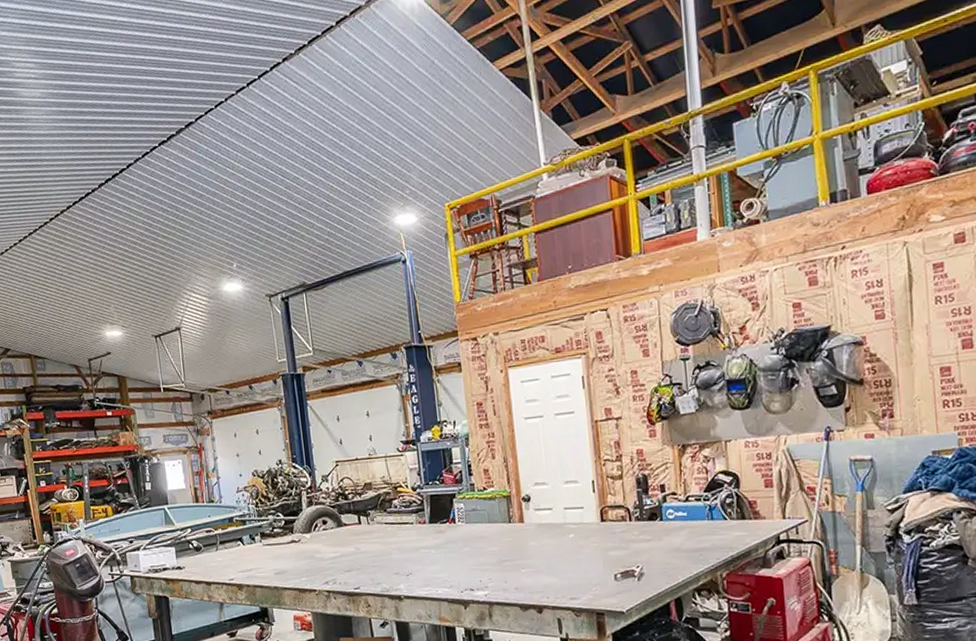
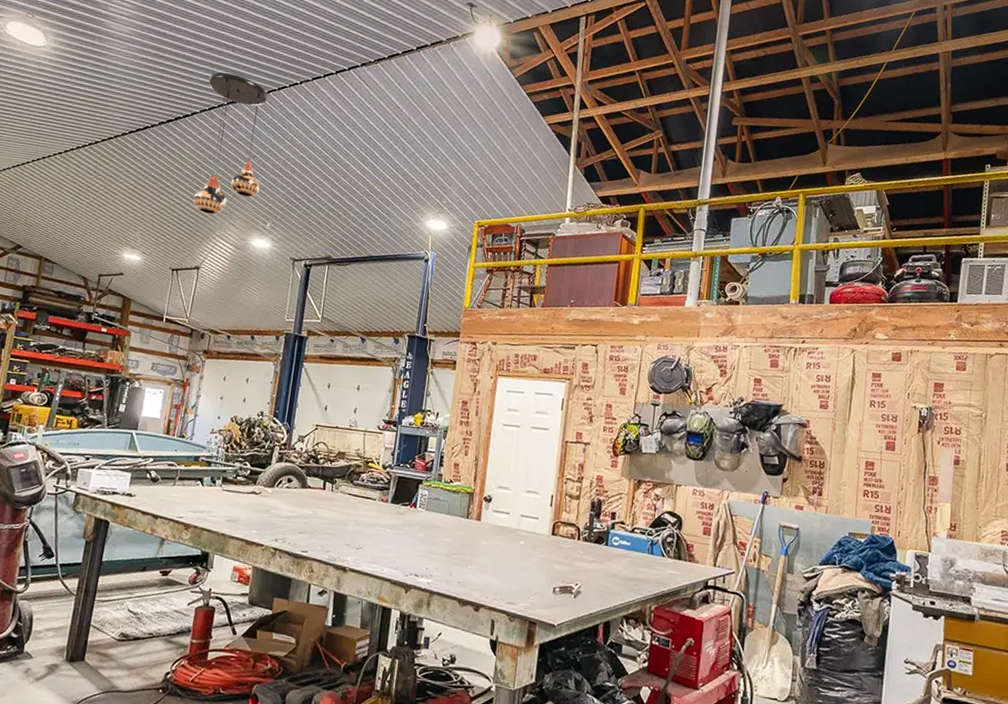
light fixture: none [132,110,216,270] -> present [193,72,268,215]

